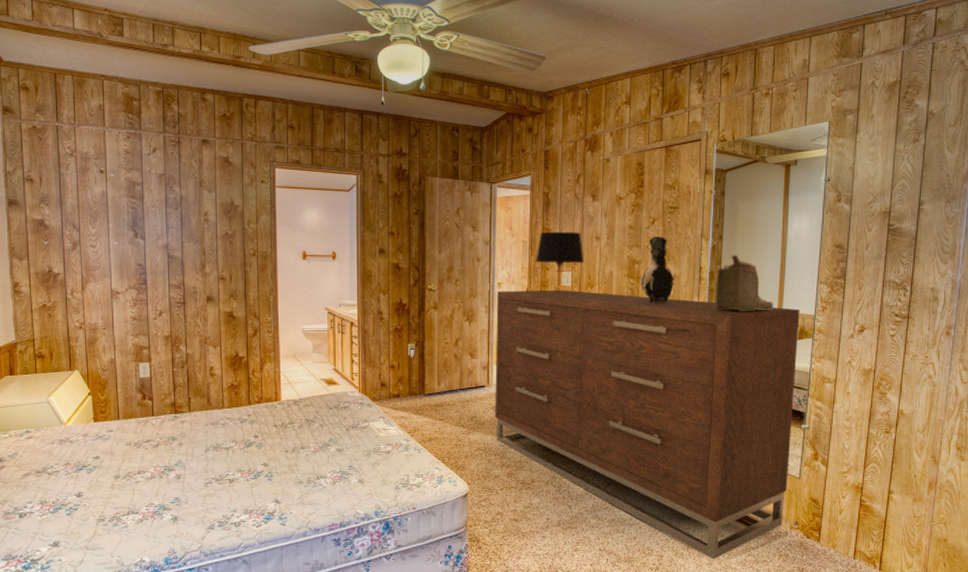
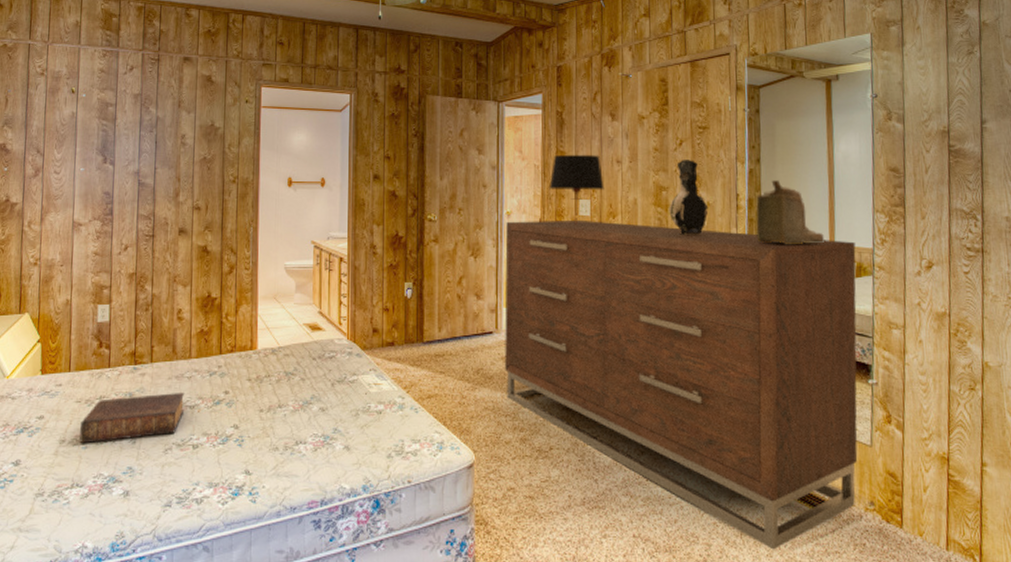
book: none [132,436,221,479] -> present [80,392,185,444]

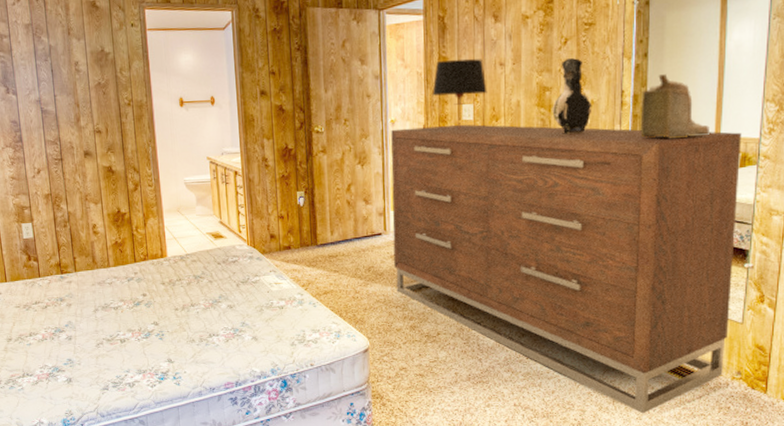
book: present [80,392,185,444] -> none [22,295,110,342]

